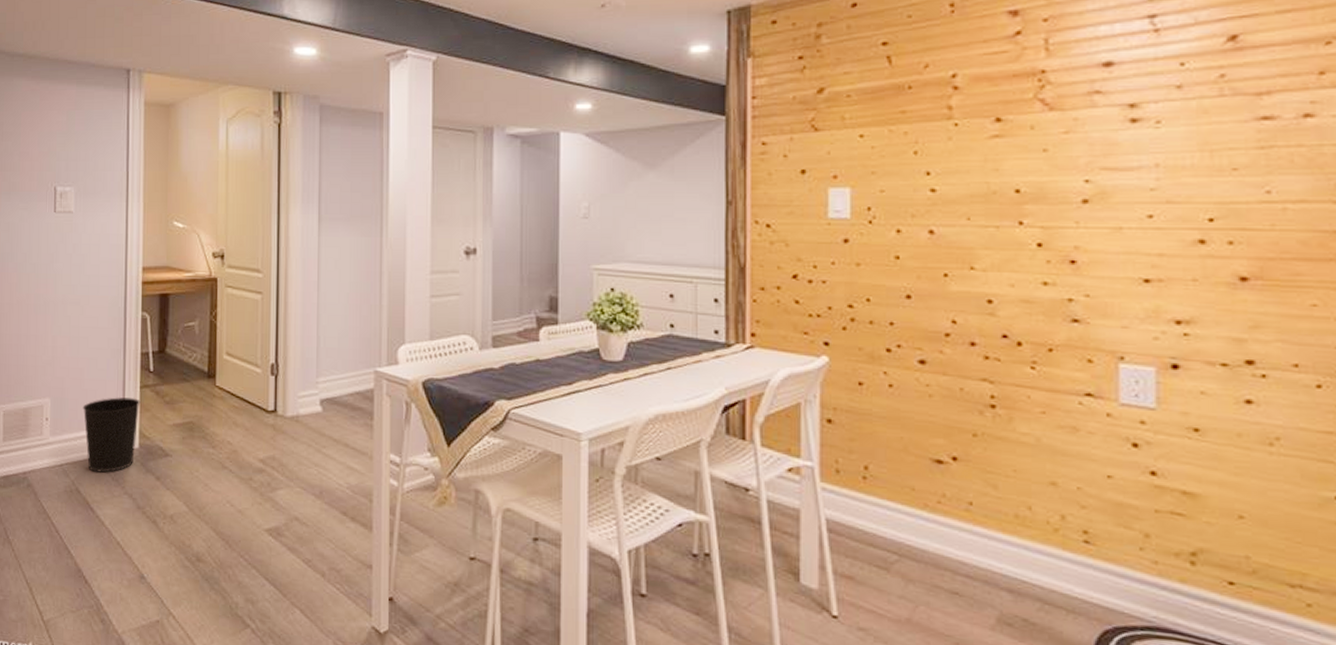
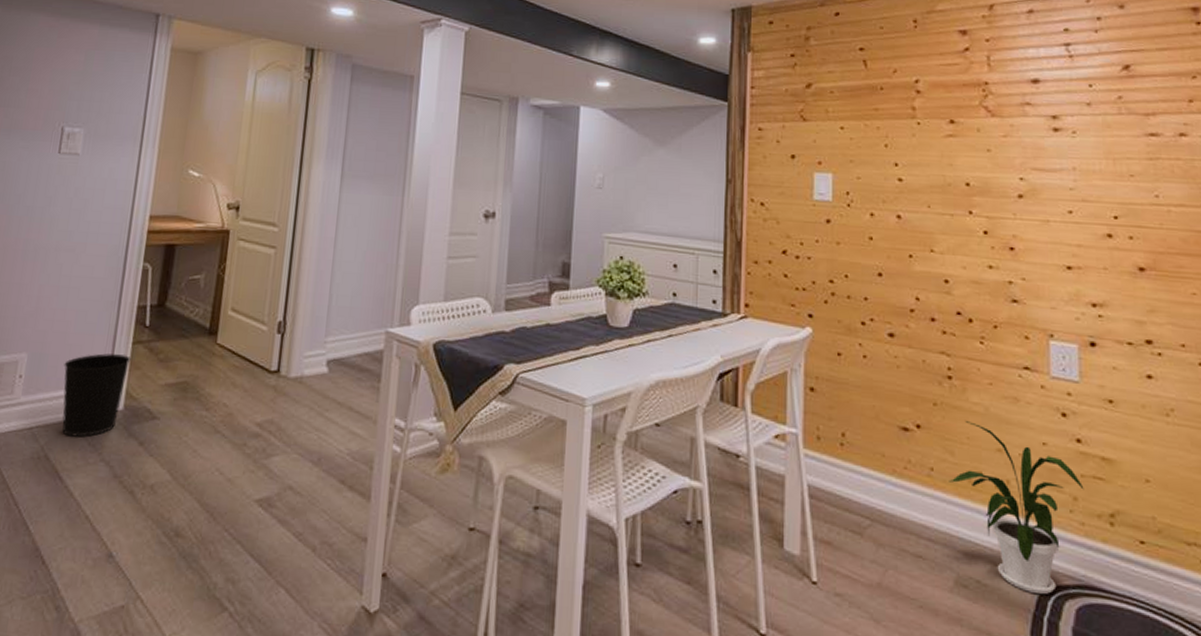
house plant: none [991,453,1159,636] -> present [949,421,1084,595]

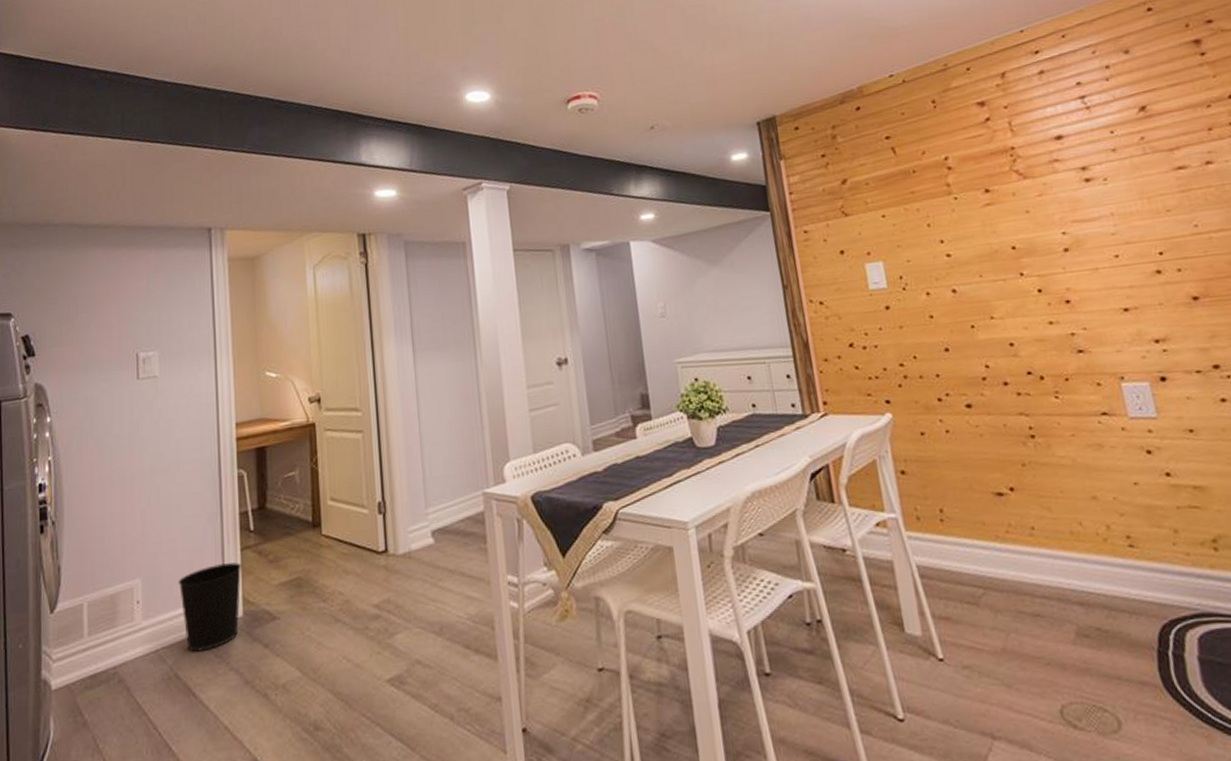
house plant: present [949,421,1084,595] -> none [1051,475,1183,631]

